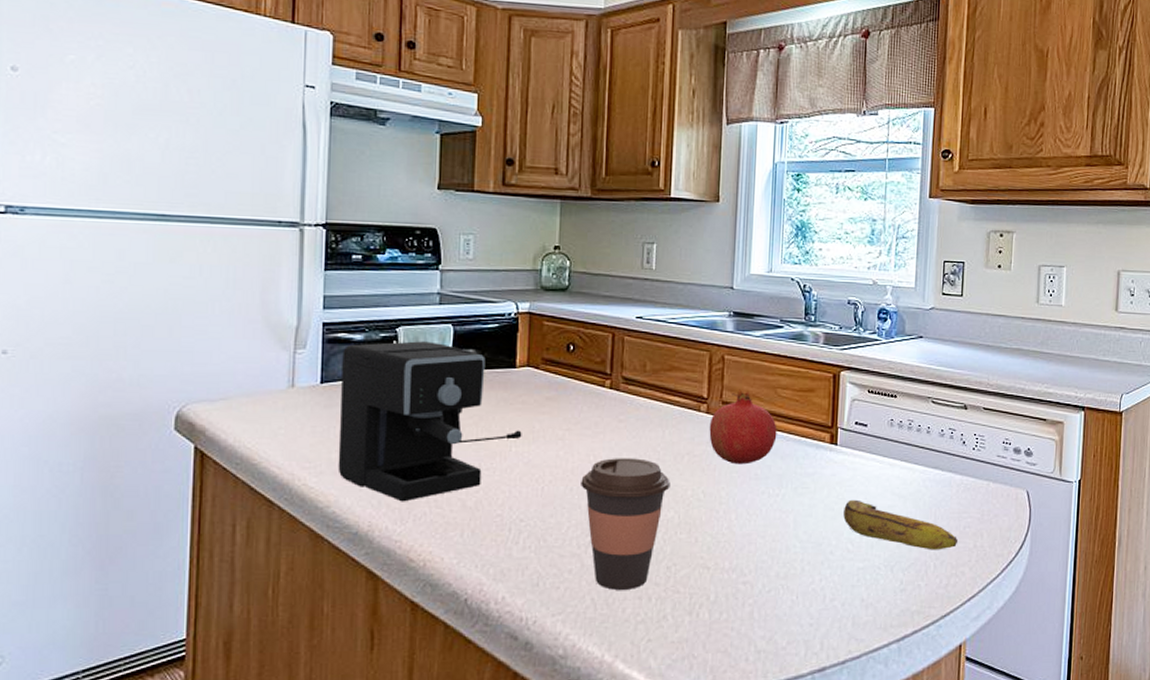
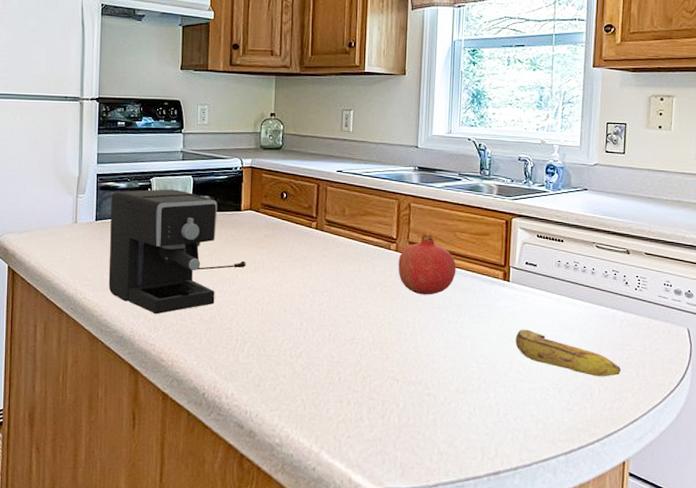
coffee cup: present [581,458,670,590] -> none [293,286,366,394]

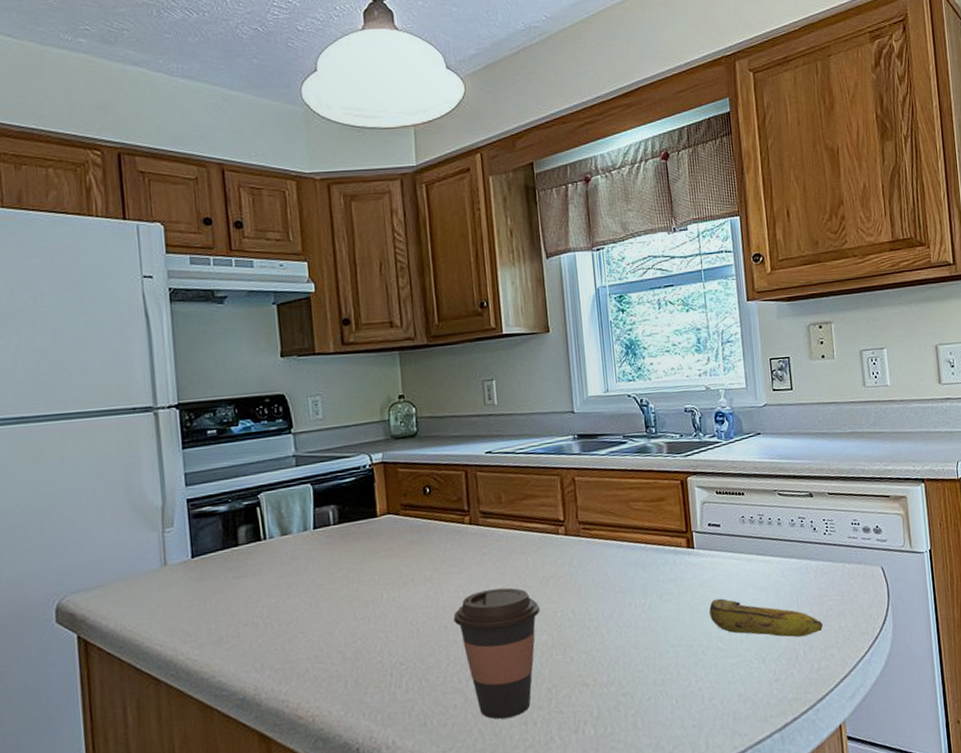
coffee maker: present [108,189,246,315] -> none [209,503,391,662]
coffee cup: none [293,286,366,394] -> present [453,587,540,719]
fruit: present [398,232,457,295] -> none [569,507,636,581]

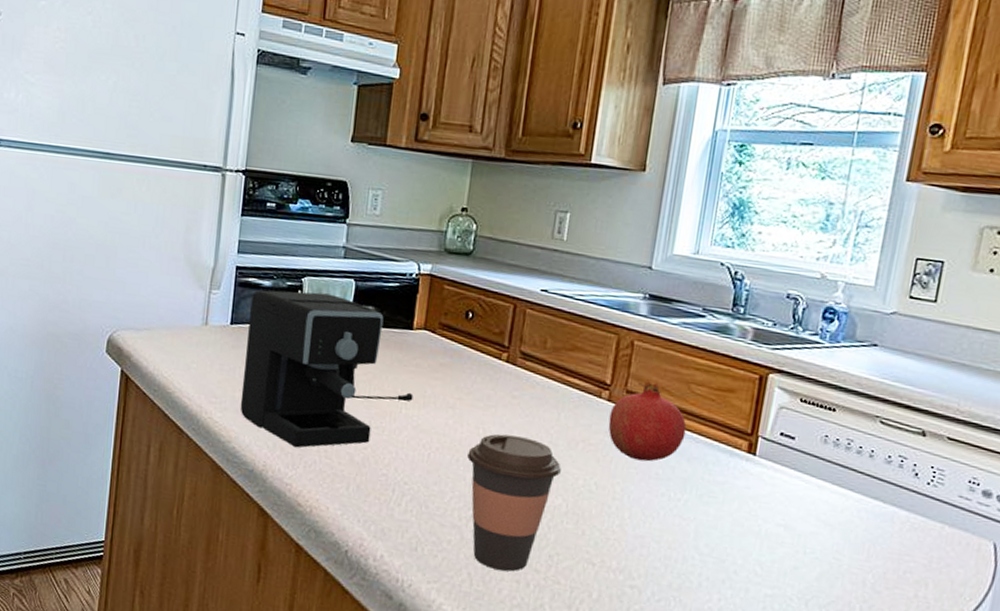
coffee maker: none [209,503,391,662] -> present [240,289,414,448]
fruit: none [569,507,636,581] -> present [608,379,687,462]
banana: present [709,598,824,638] -> none [754,518,895,593]

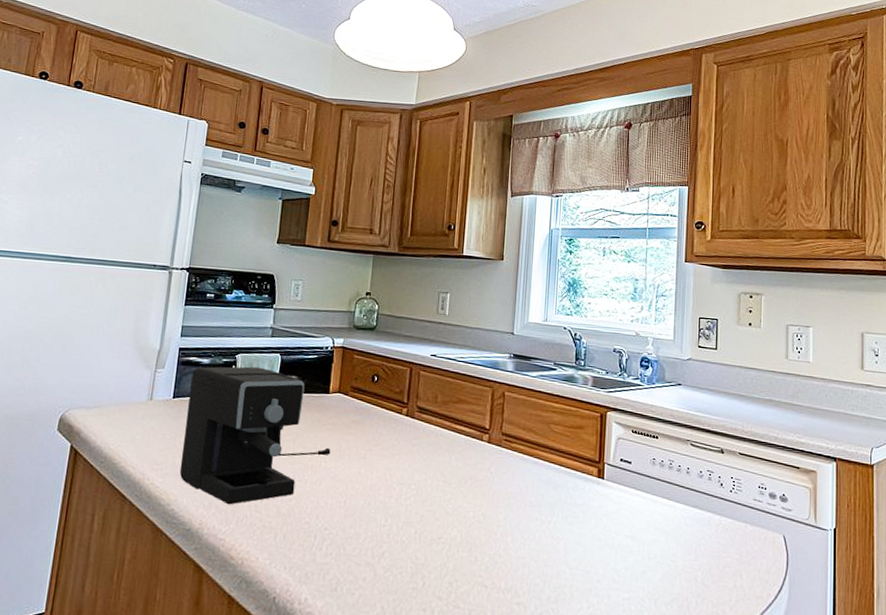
coffee cup: present [467,433,561,572] -> none [377,478,455,601]
fruit: present [608,379,687,462] -> none [490,423,550,492]

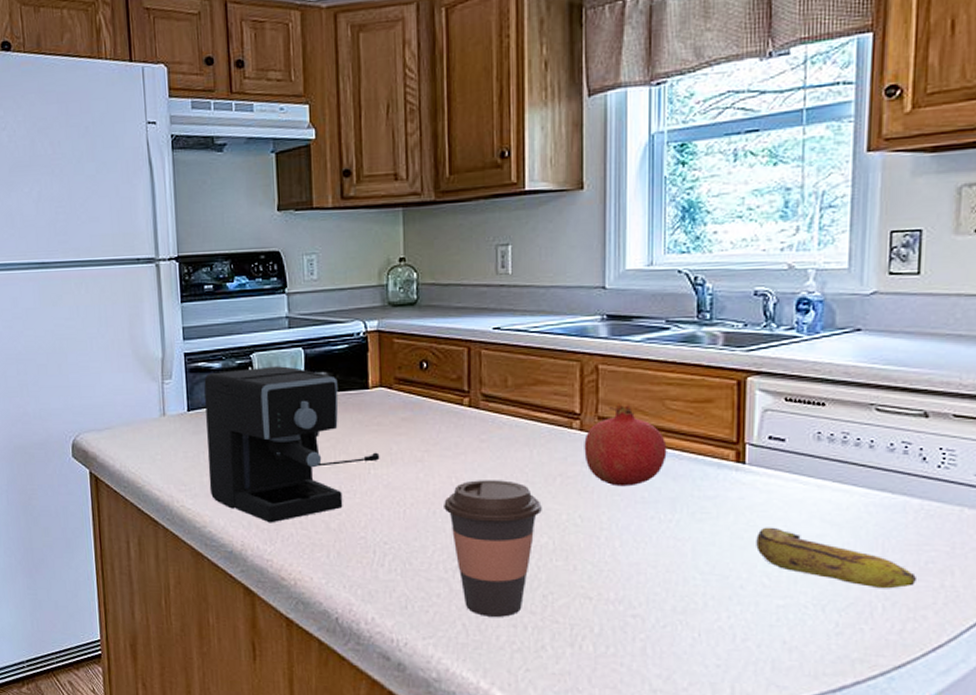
coffee cup: none [377,478,455,601] -> present [444,480,542,617]
fruit: none [490,423,550,492] -> present [584,402,667,487]
banana: none [610,531,719,588] -> present [756,527,918,589]

